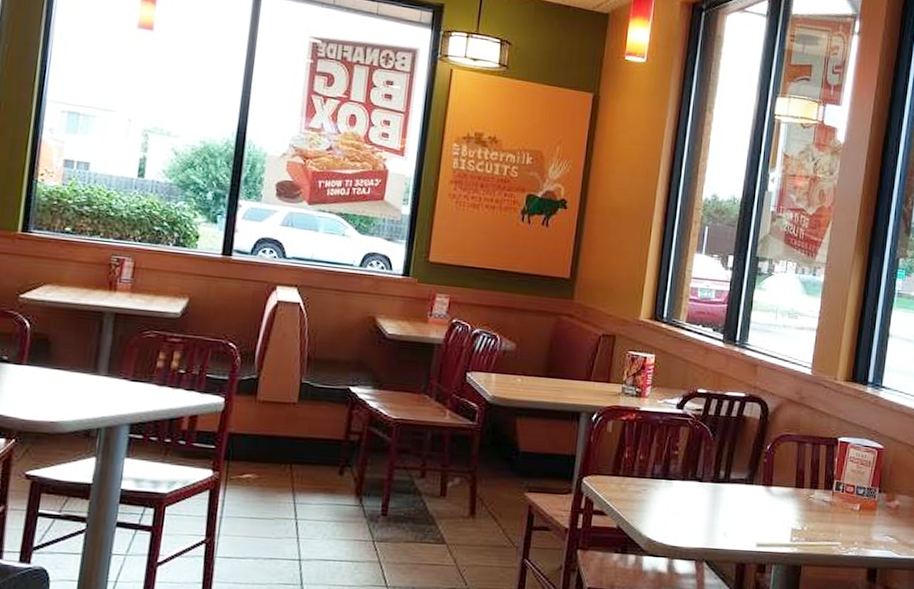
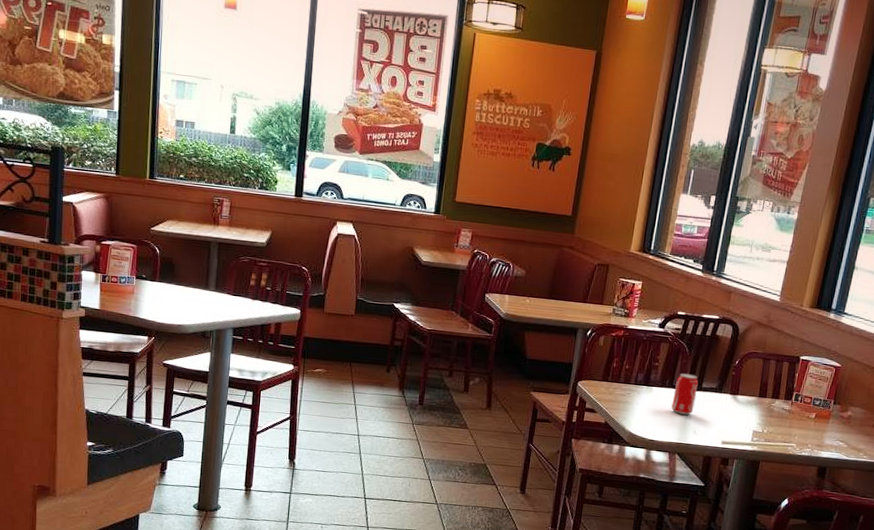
beverage can: none [696,462,726,513] -> present [671,373,699,415]

